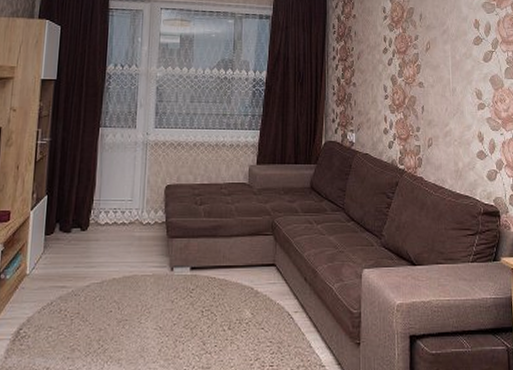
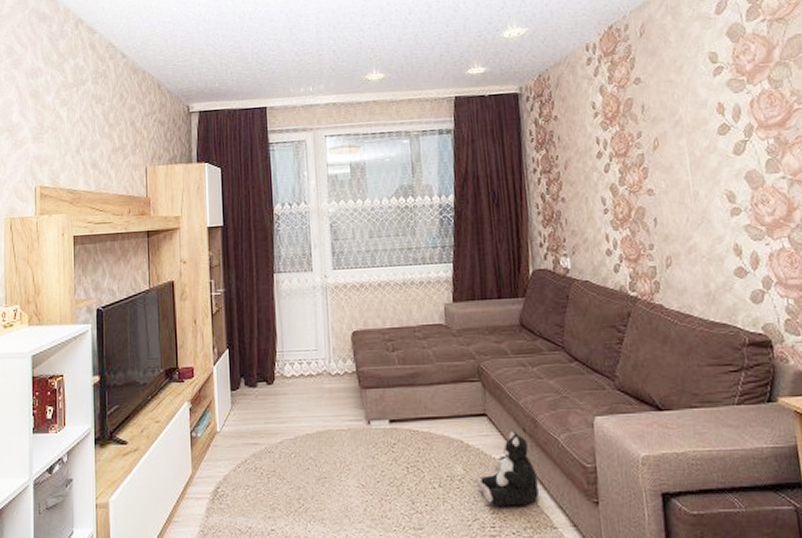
plush toy: none [259,279,312,347] -> present [474,430,539,506]

